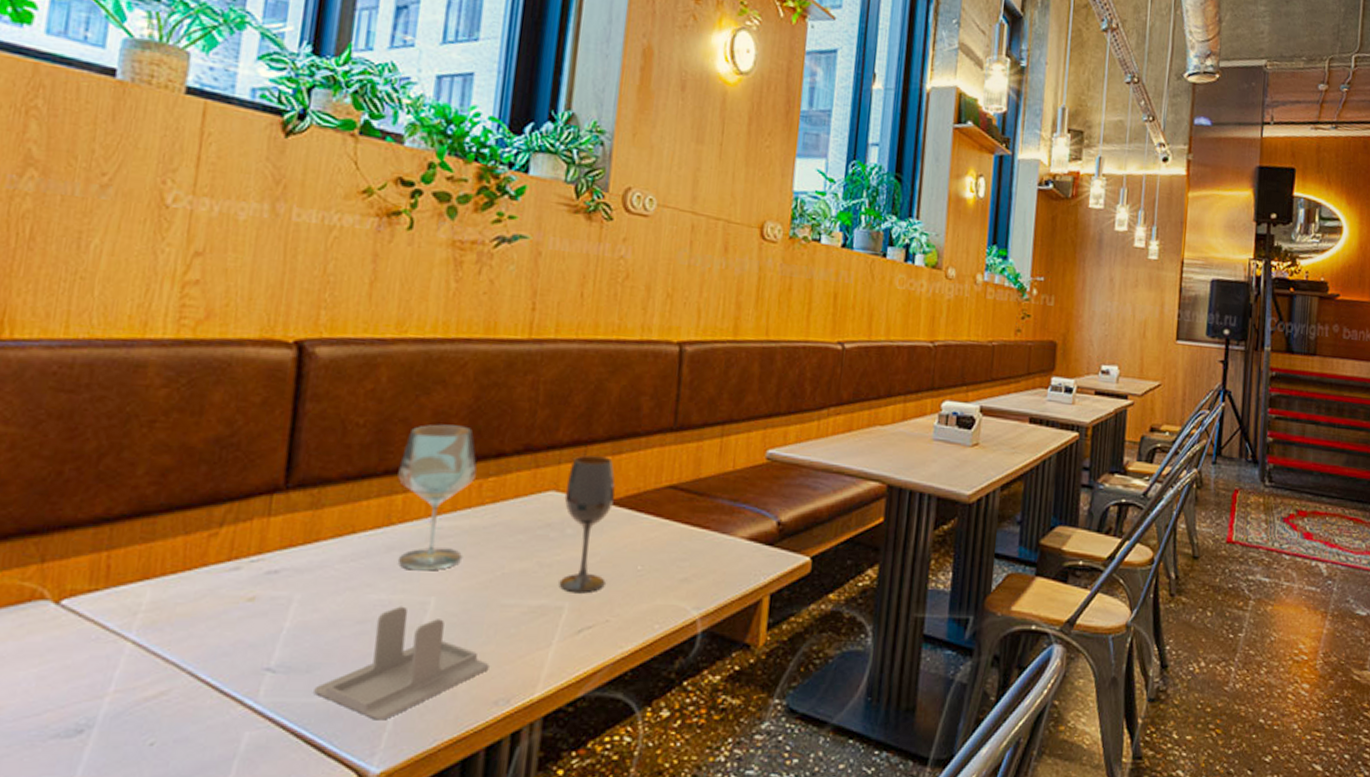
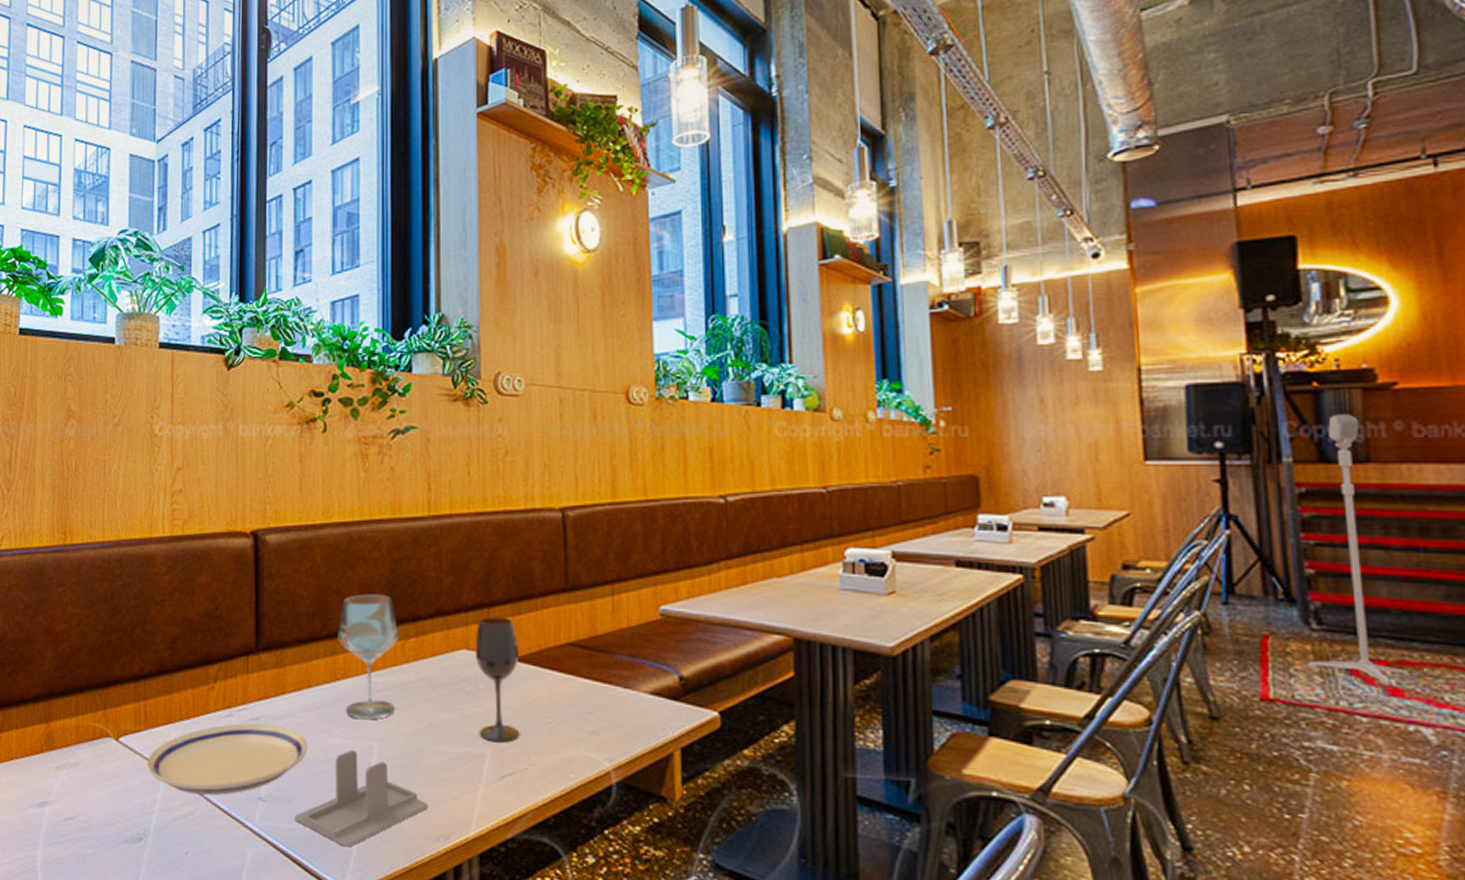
plate: none [102,577,343,669] -> present [147,723,308,795]
microphone stand: none [1258,315,1318,531] -> present [1306,414,1410,686]

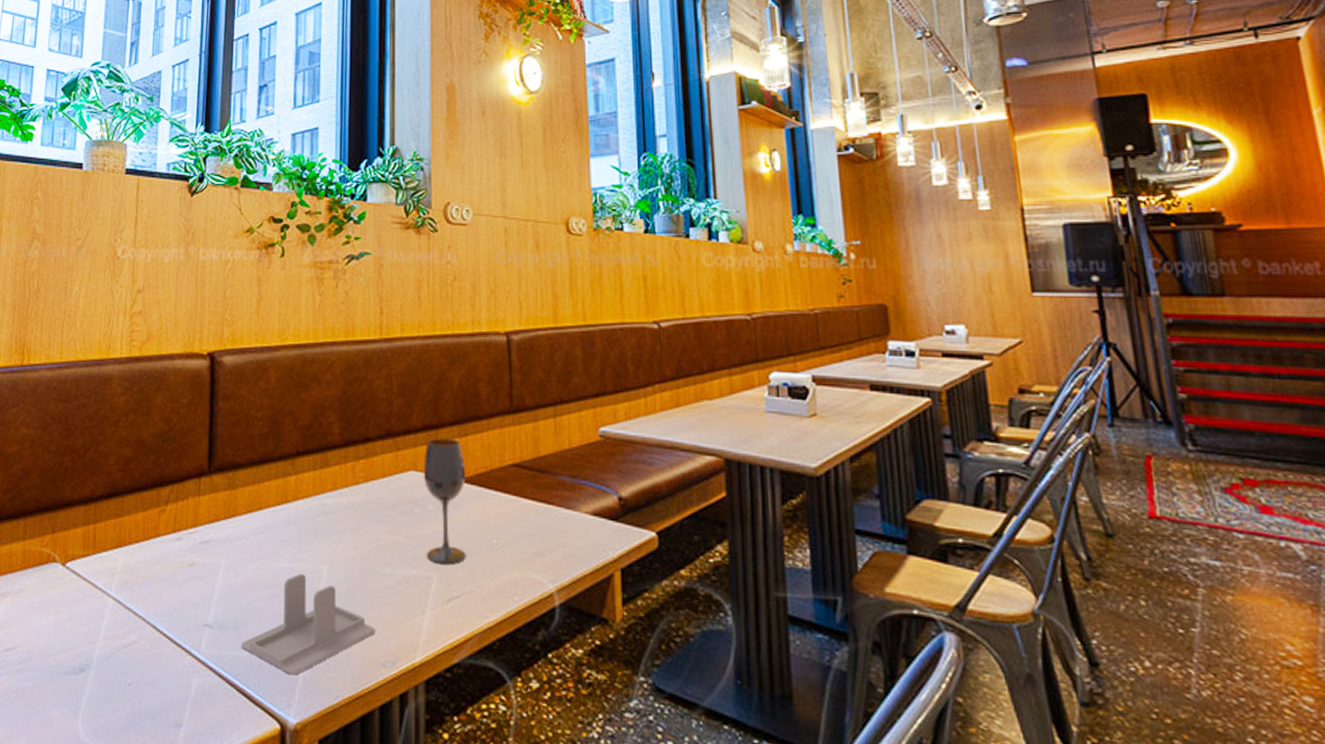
plate: present [147,723,308,795] -> none [93,546,257,623]
wine glass: present [338,594,400,720] -> none [289,415,350,543]
microphone stand: present [1306,414,1410,686] -> none [1186,252,1277,504]

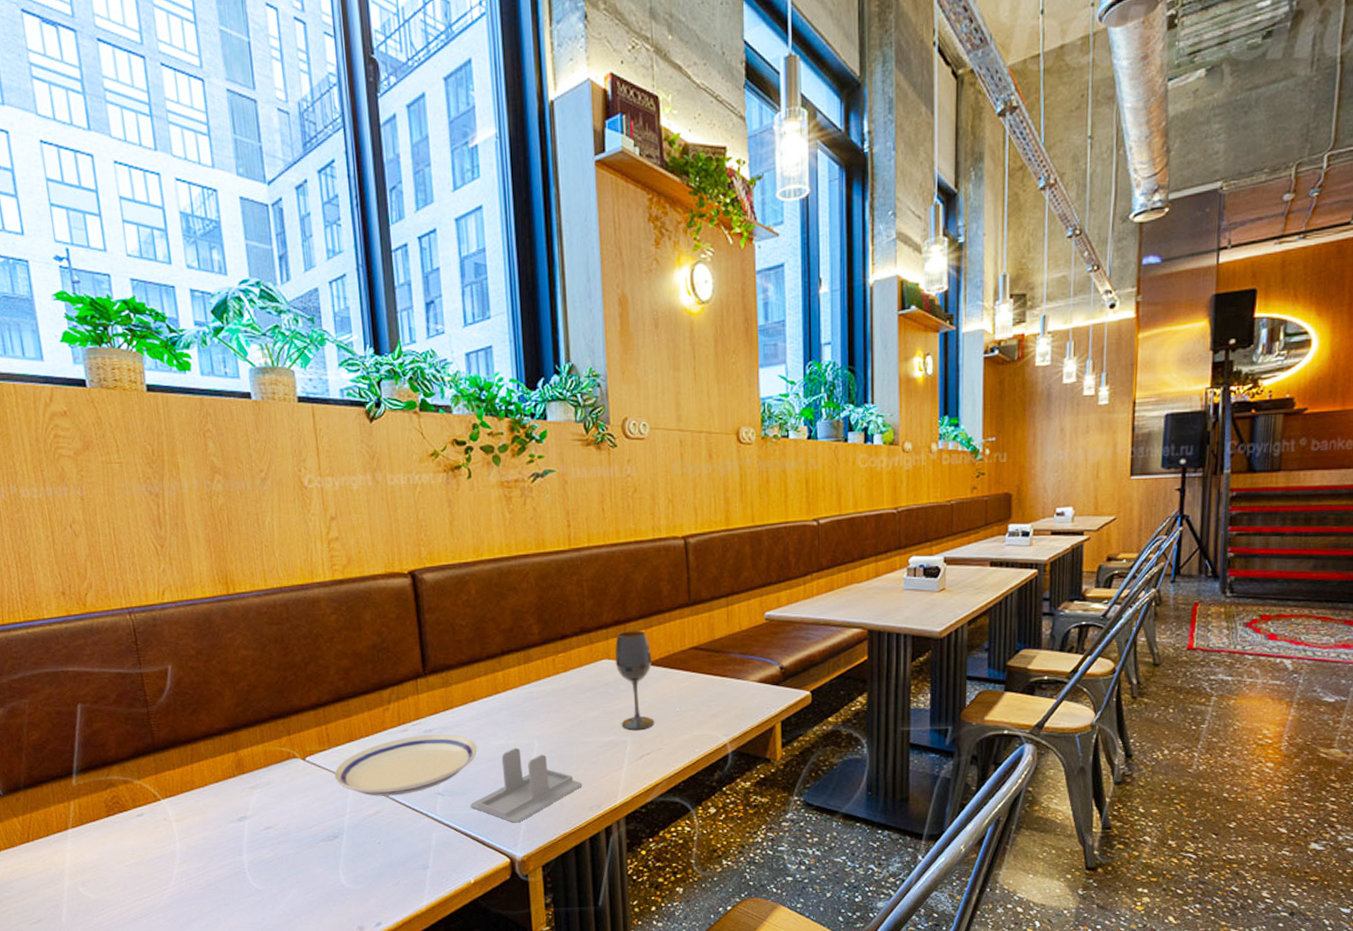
plate: none [93,546,257,623] -> present [334,734,477,796]

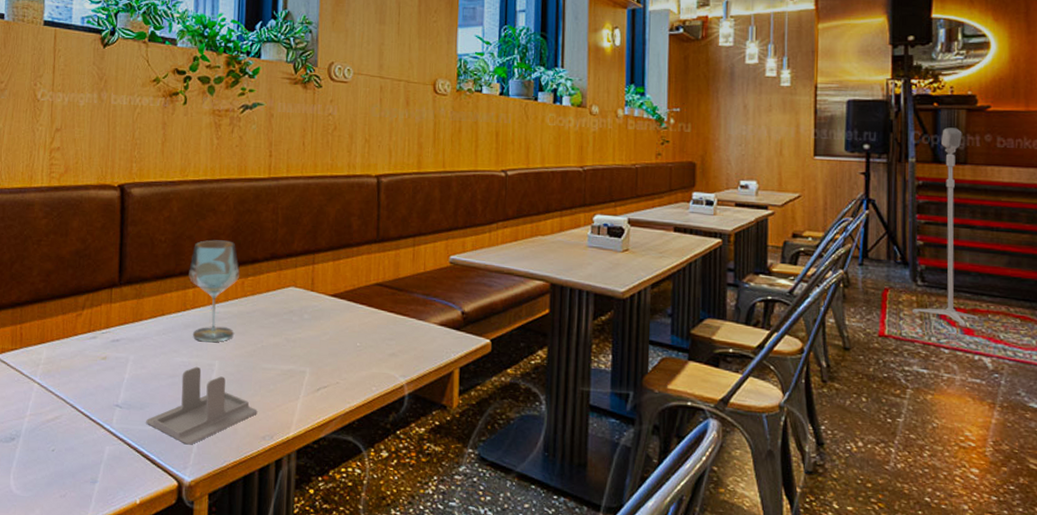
plate: present [334,734,477,796] -> none [21,344,160,403]
wine glass: none [495,619,550,723] -> present [188,240,241,343]
wine glass: present [614,631,655,730] -> none [301,261,337,361]
microphone stand: none [1219,434,1283,633] -> present [911,127,979,327]

